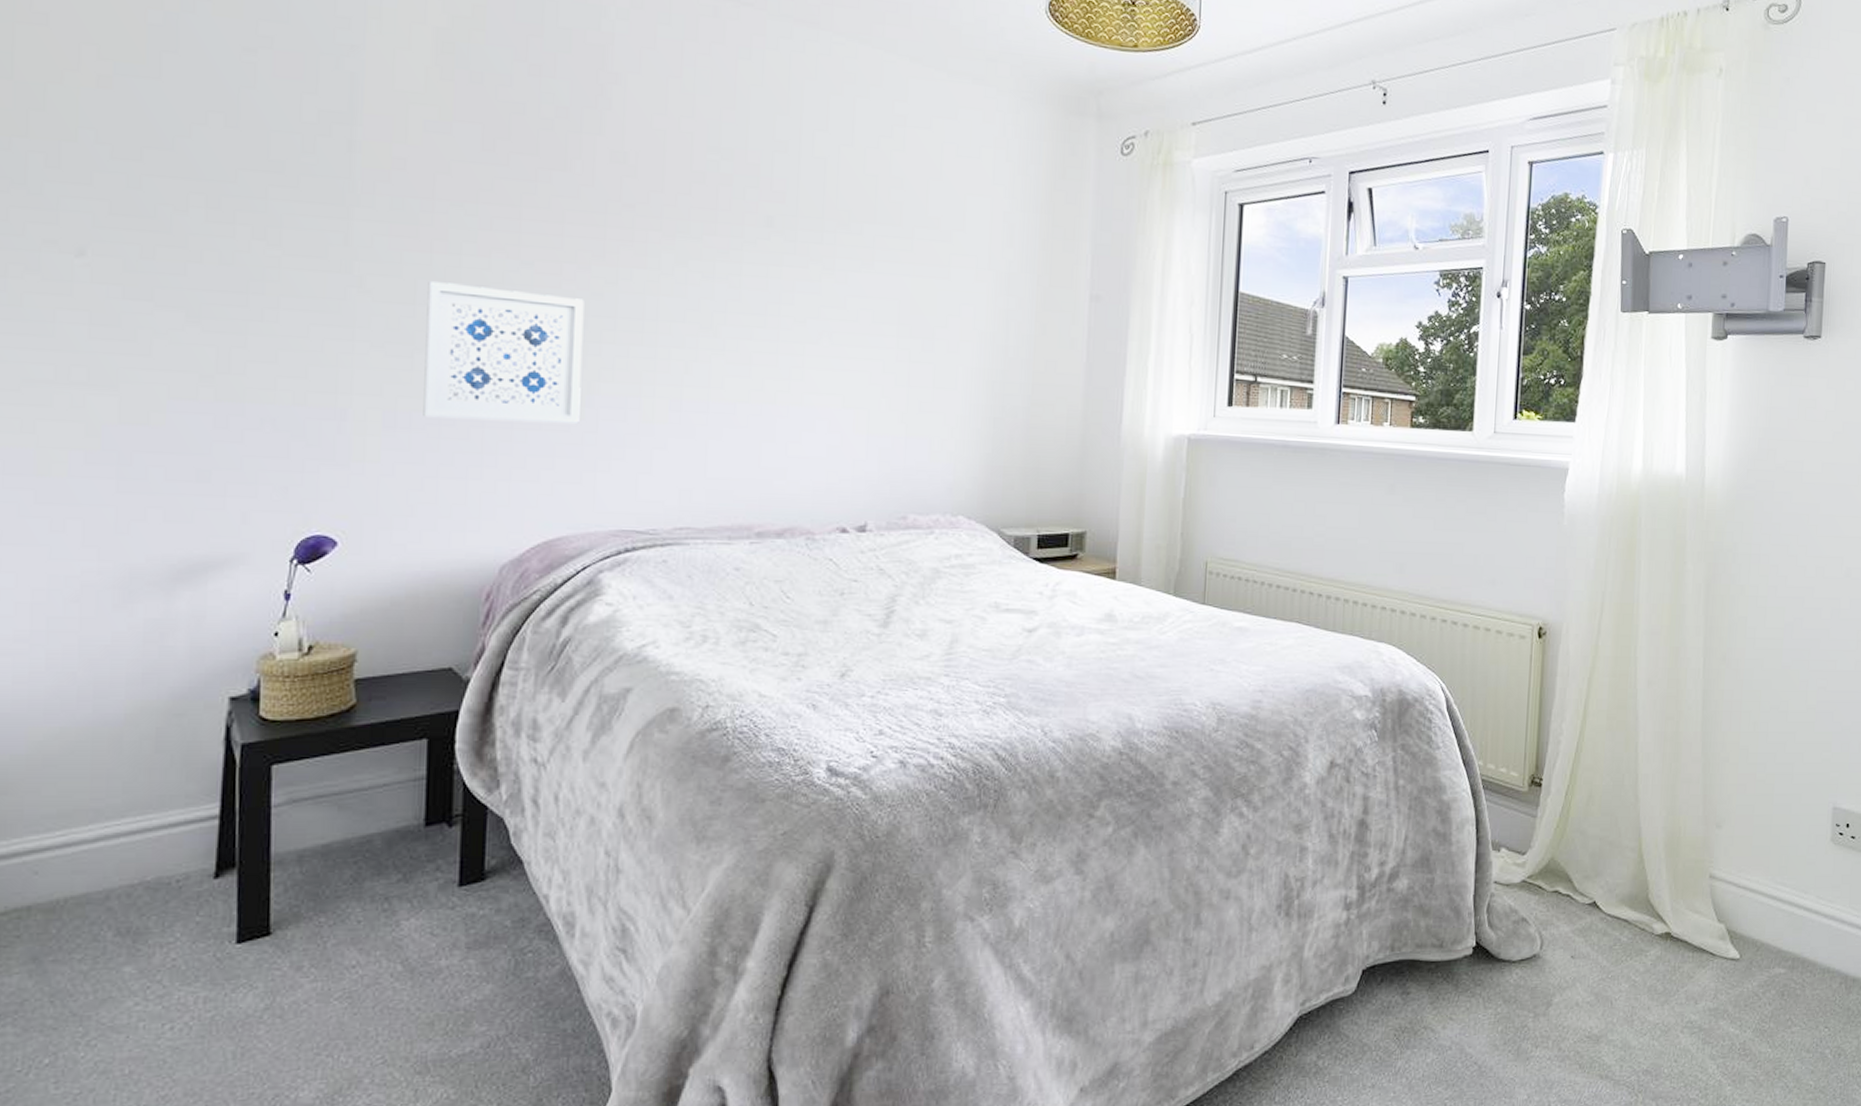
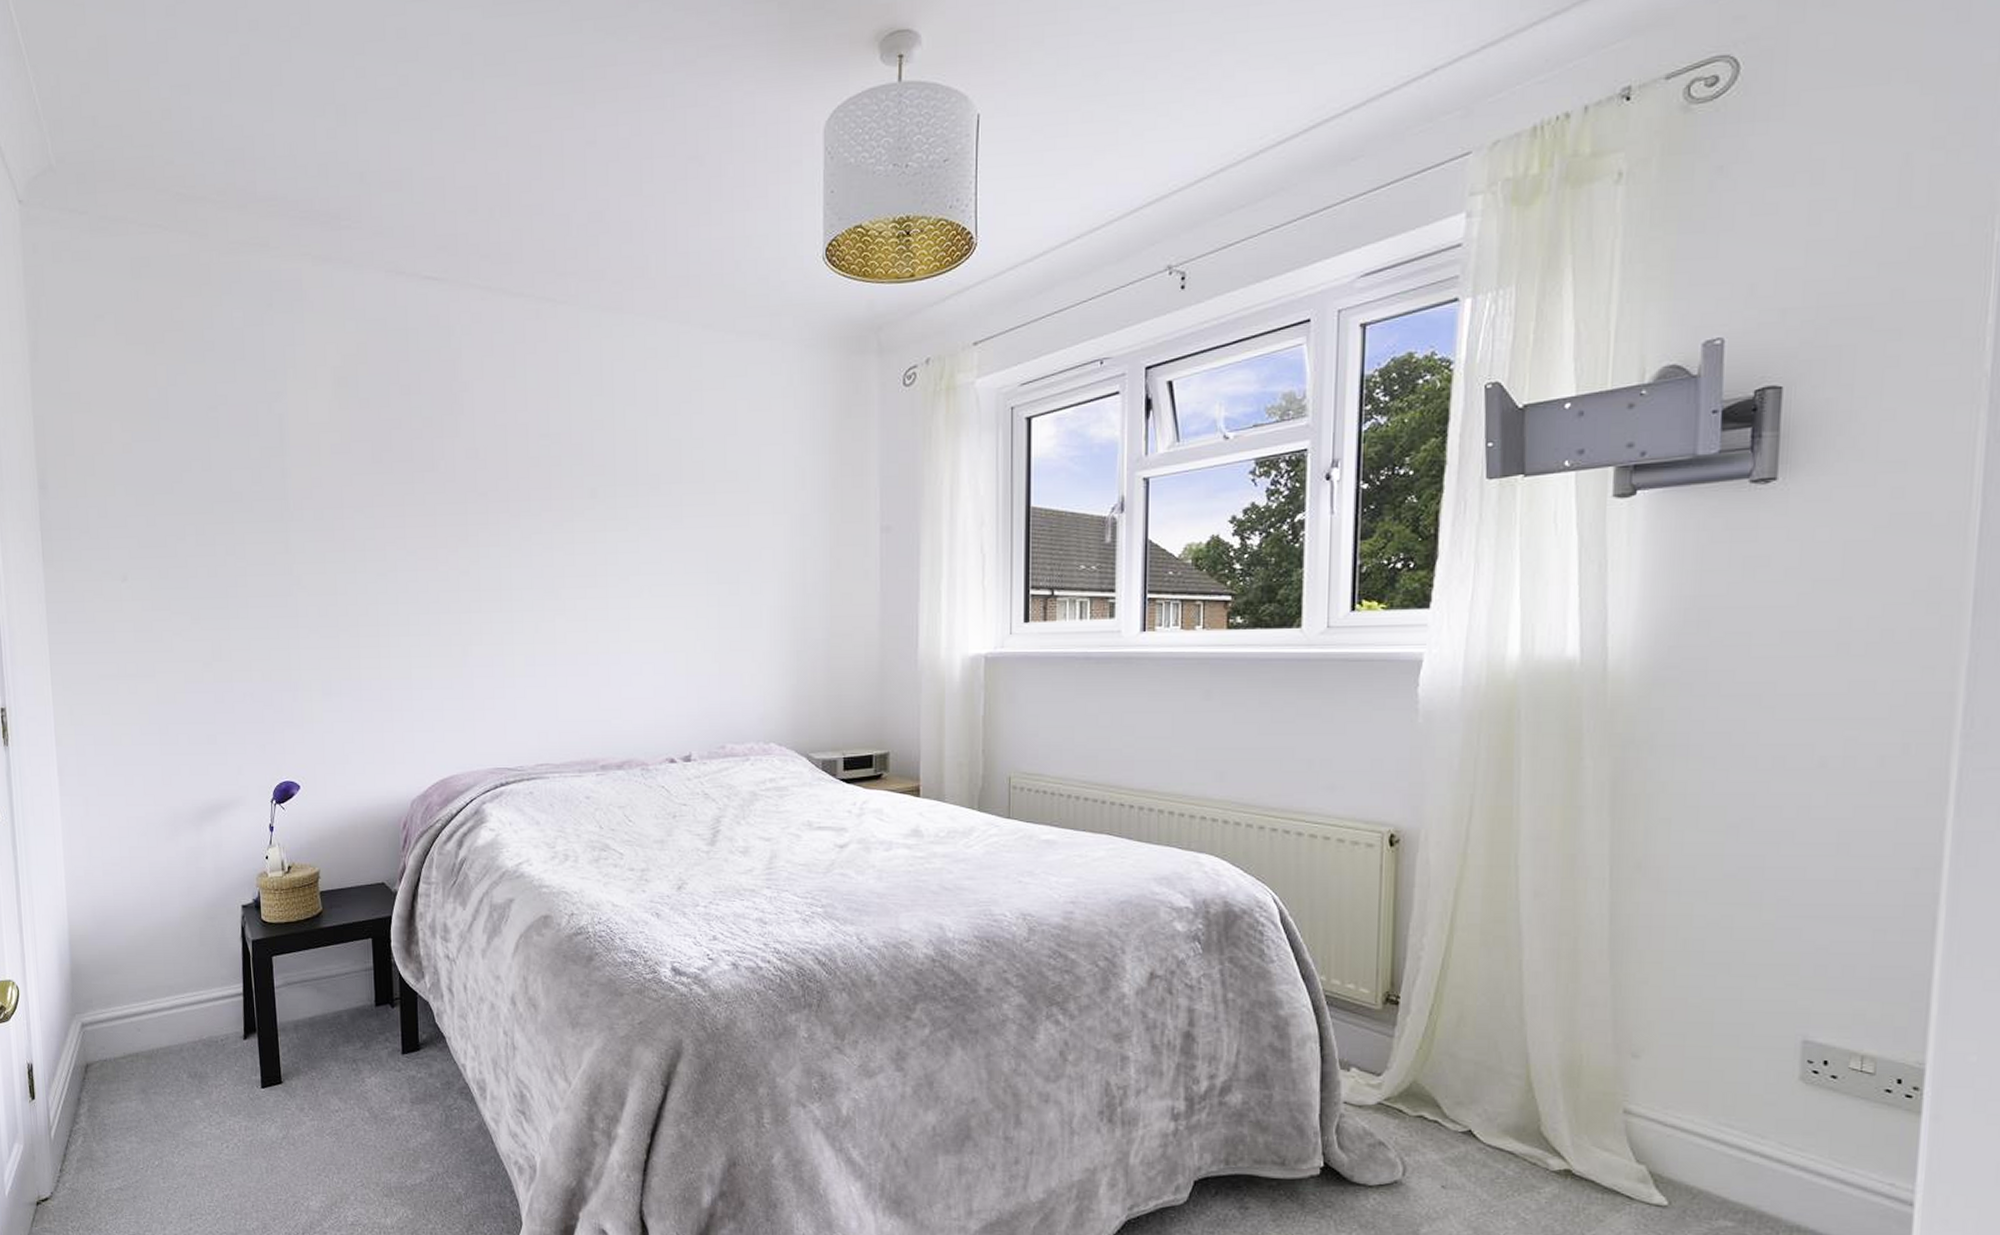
wall art: present [423,281,584,423] -> none [344,574,459,684]

